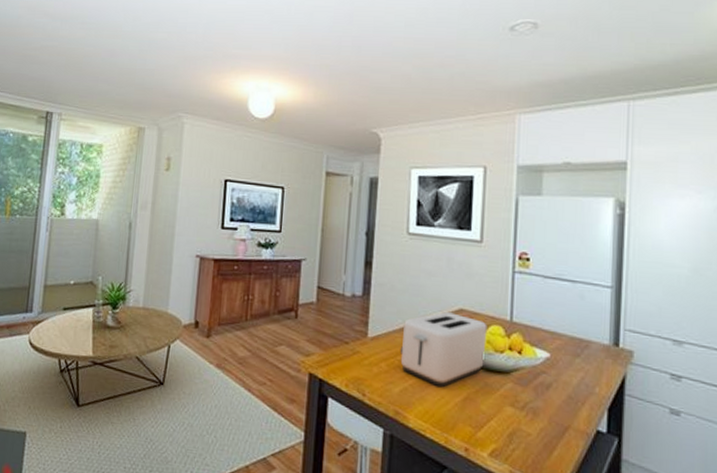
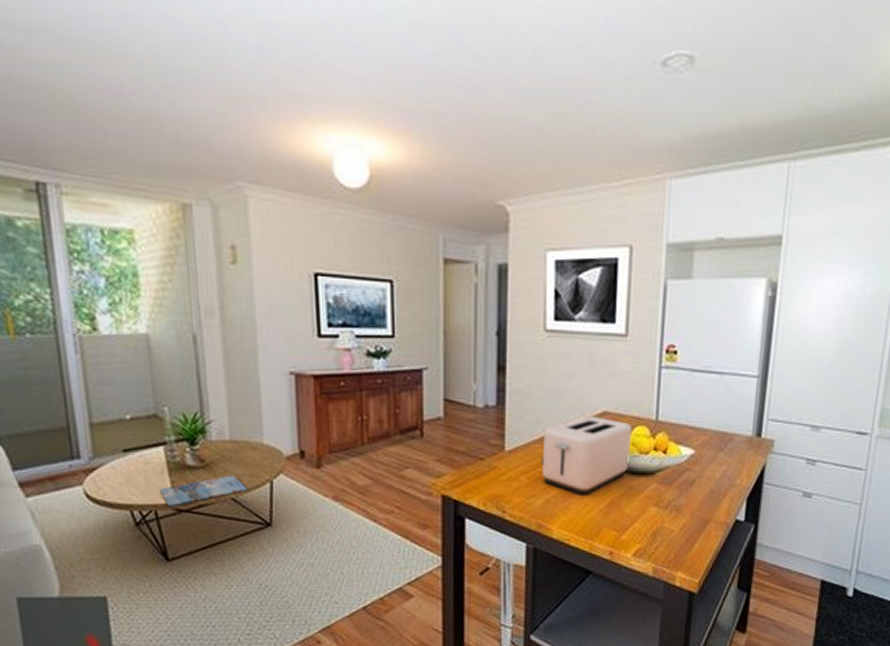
magazine: none [83,337,149,360] -> present [159,475,247,508]

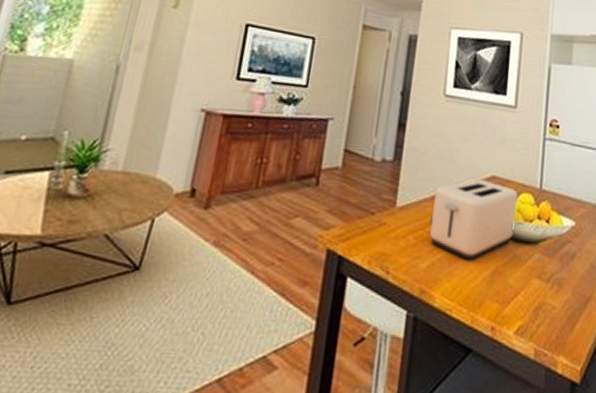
magazine: present [159,475,247,508] -> none [28,208,125,240]

